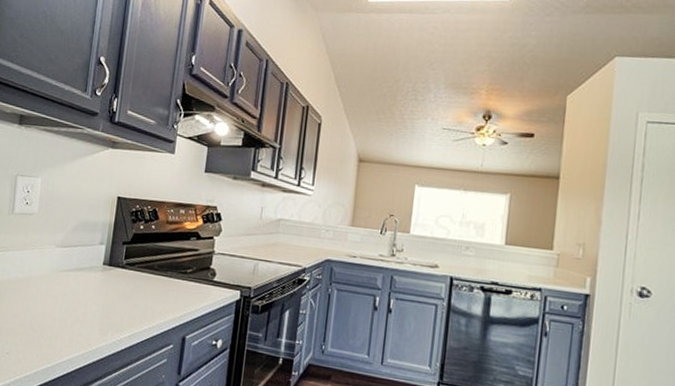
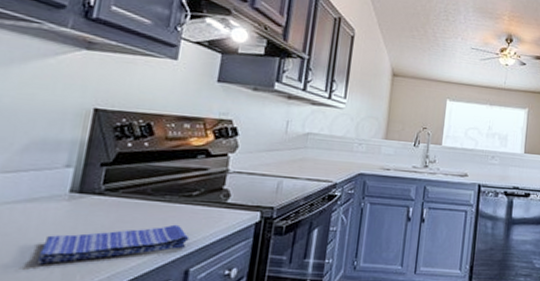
dish towel: none [84,296,186,321] -> present [37,224,190,265]

